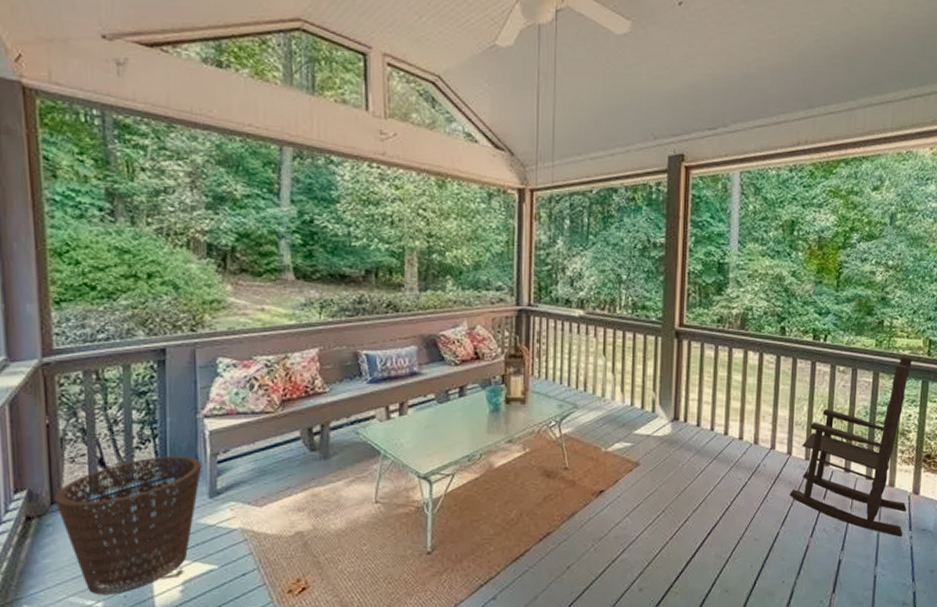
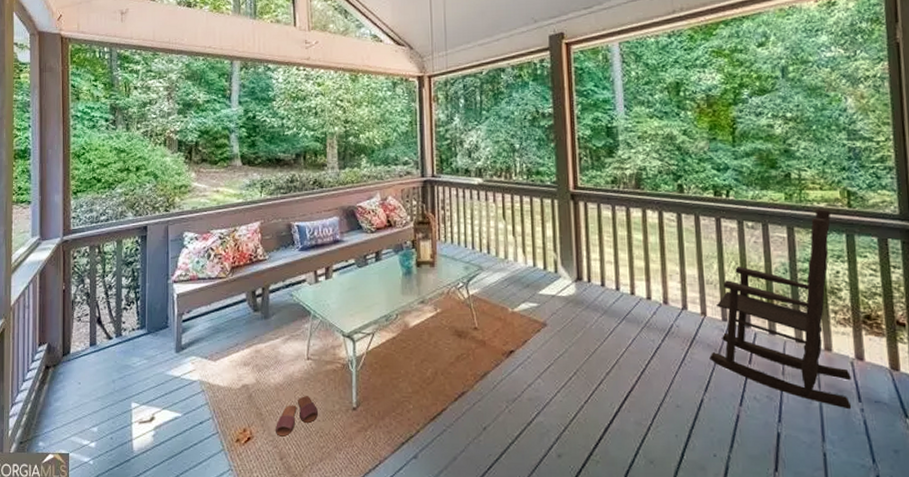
basket: present [54,456,202,595] -> none [65,316,171,436]
slippers: none [336,541,386,585] -> present [276,396,318,437]

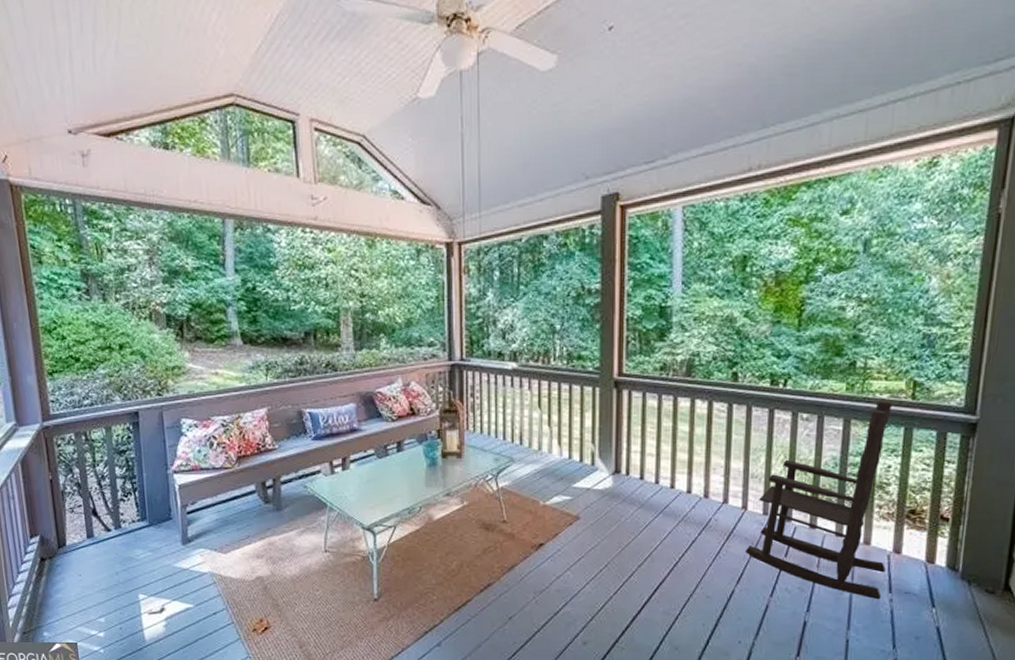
slippers: present [276,396,318,437] -> none [294,588,338,626]

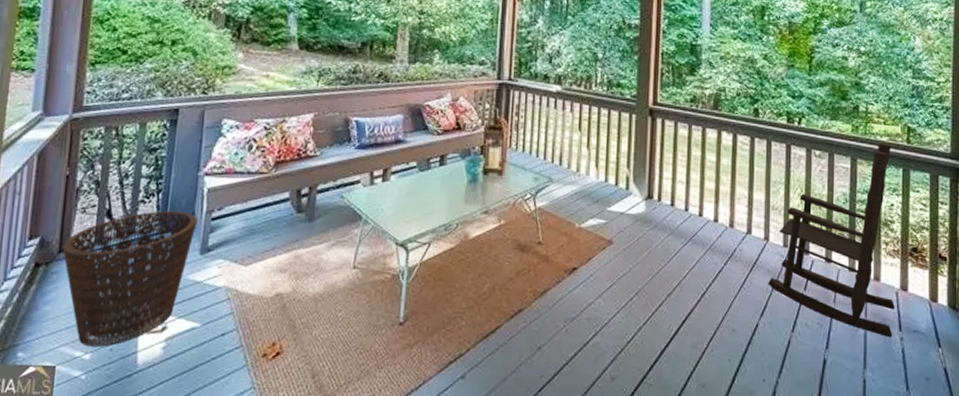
basket: none [60,507,175,626] -> present [62,211,198,347]

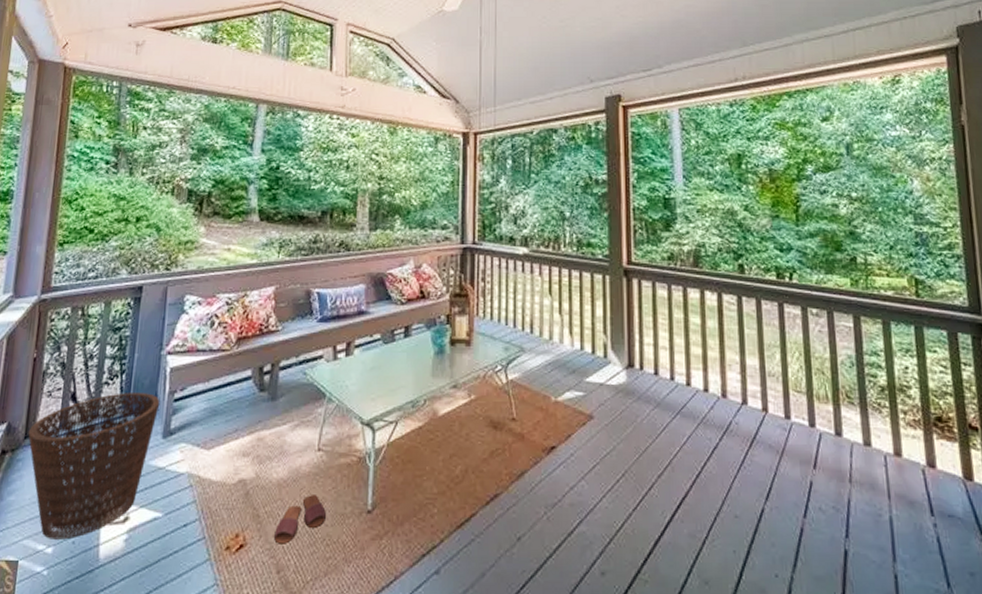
slippers: none [310,308,360,352] -> present [274,495,326,544]
rocking chair: present [768,142,895,338] -> none [771,297,923,525]

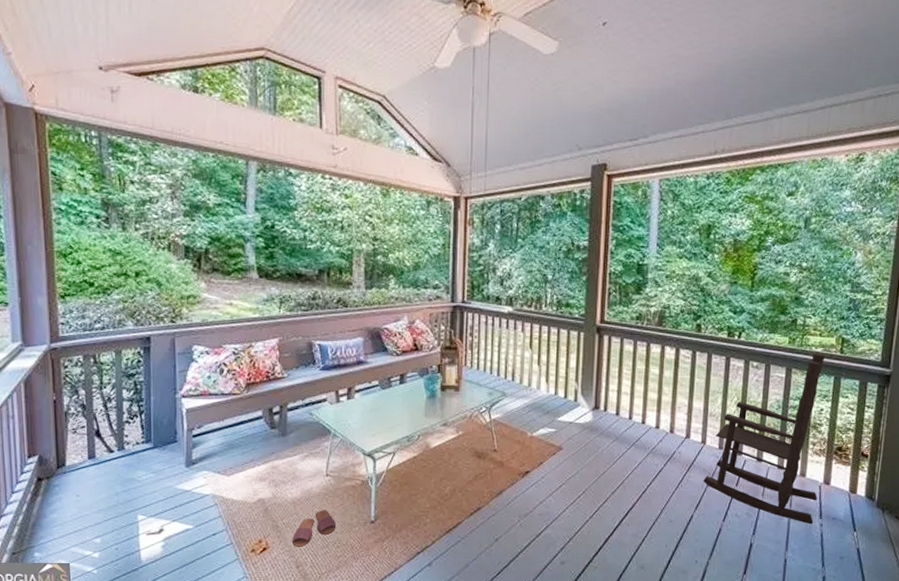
basket: present [28,393,160,540] -> none [60,430,180,547]
rocking chair: none [771,297,923,525] -> present [703,353,826,525]

